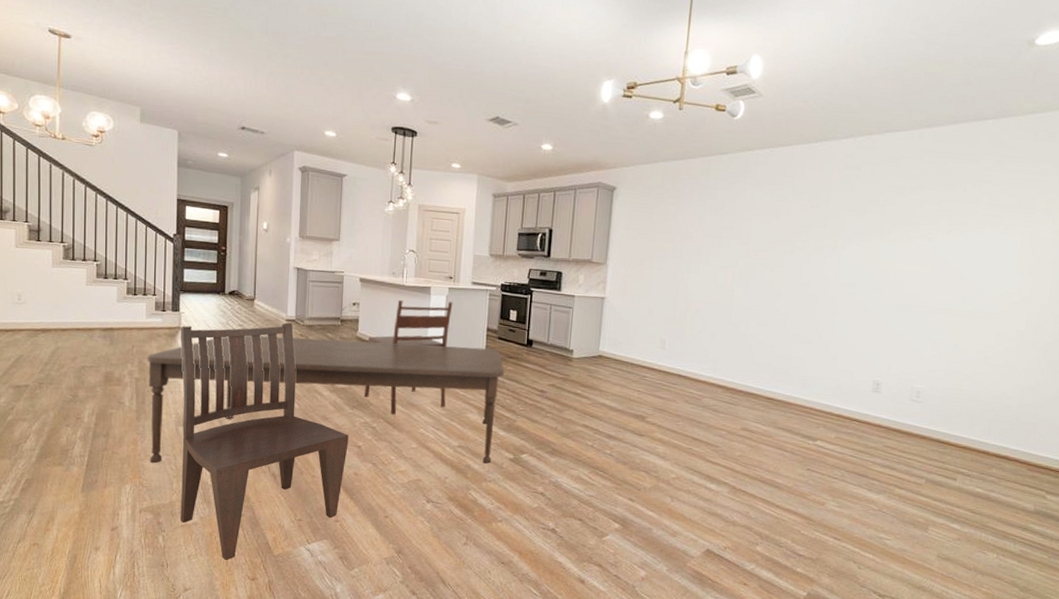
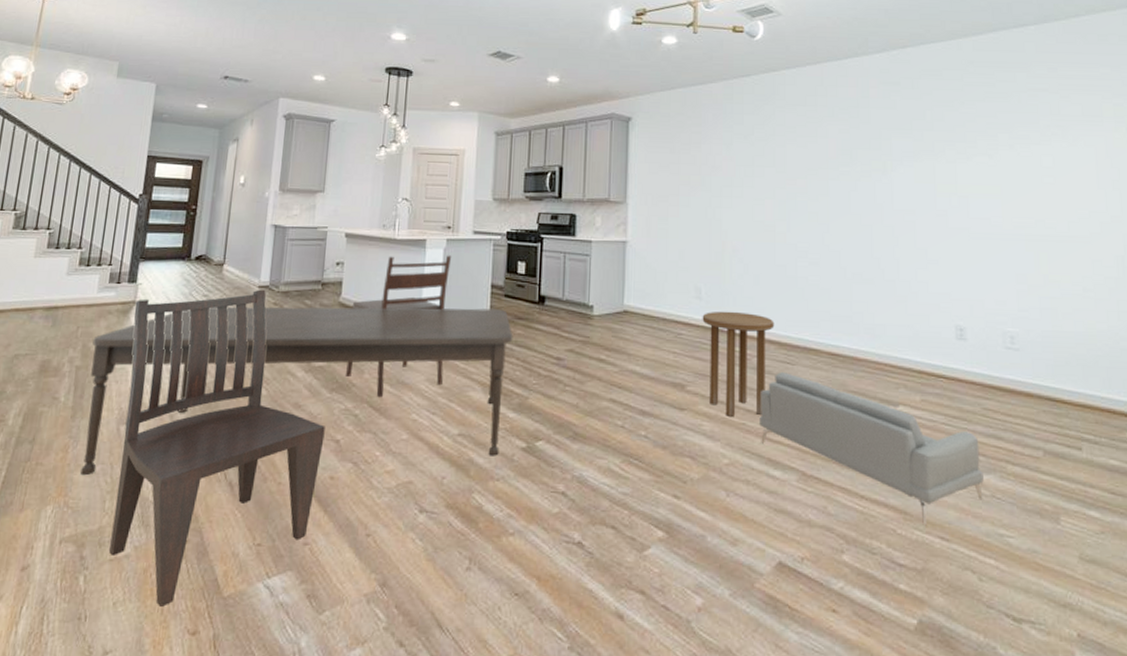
side table: none [664,359,724,443] -> present [702,311,775,416]
sofa: none [702,410,876,529] -> present [759,372,984,526]

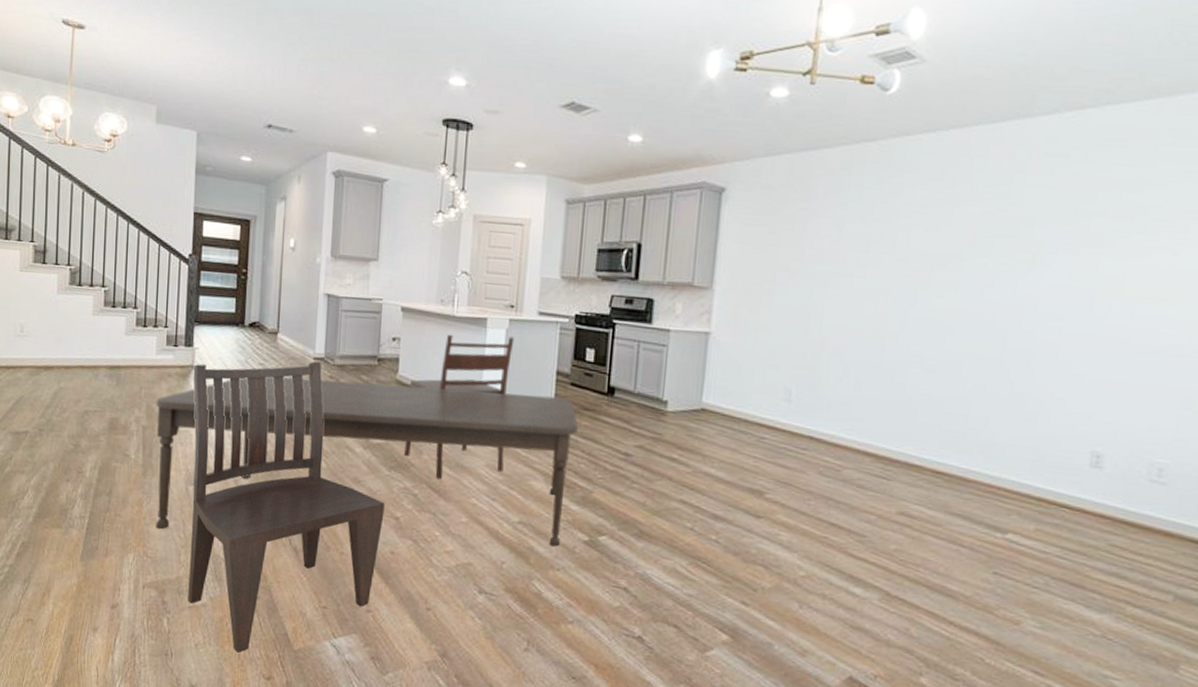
side table: present [702,311,775,416] -> none [789,416,873,530]
sofa: present [759,372,984,526] -> none [843,487,1098,658]

